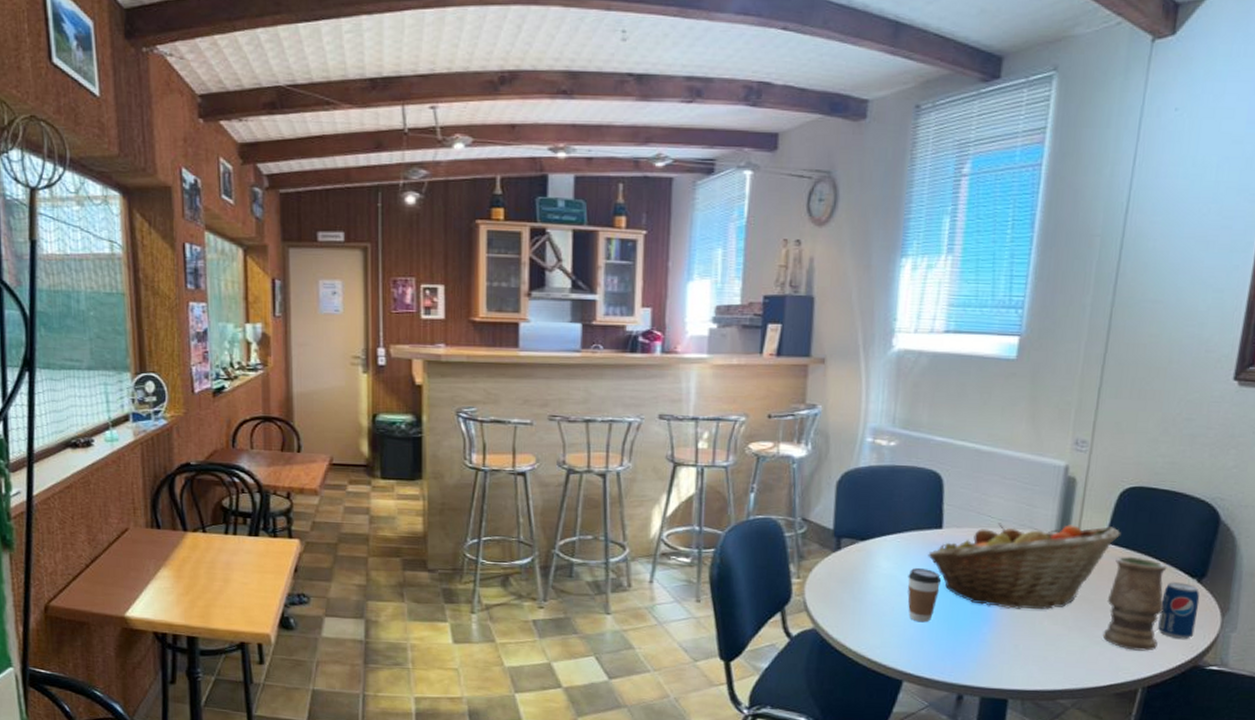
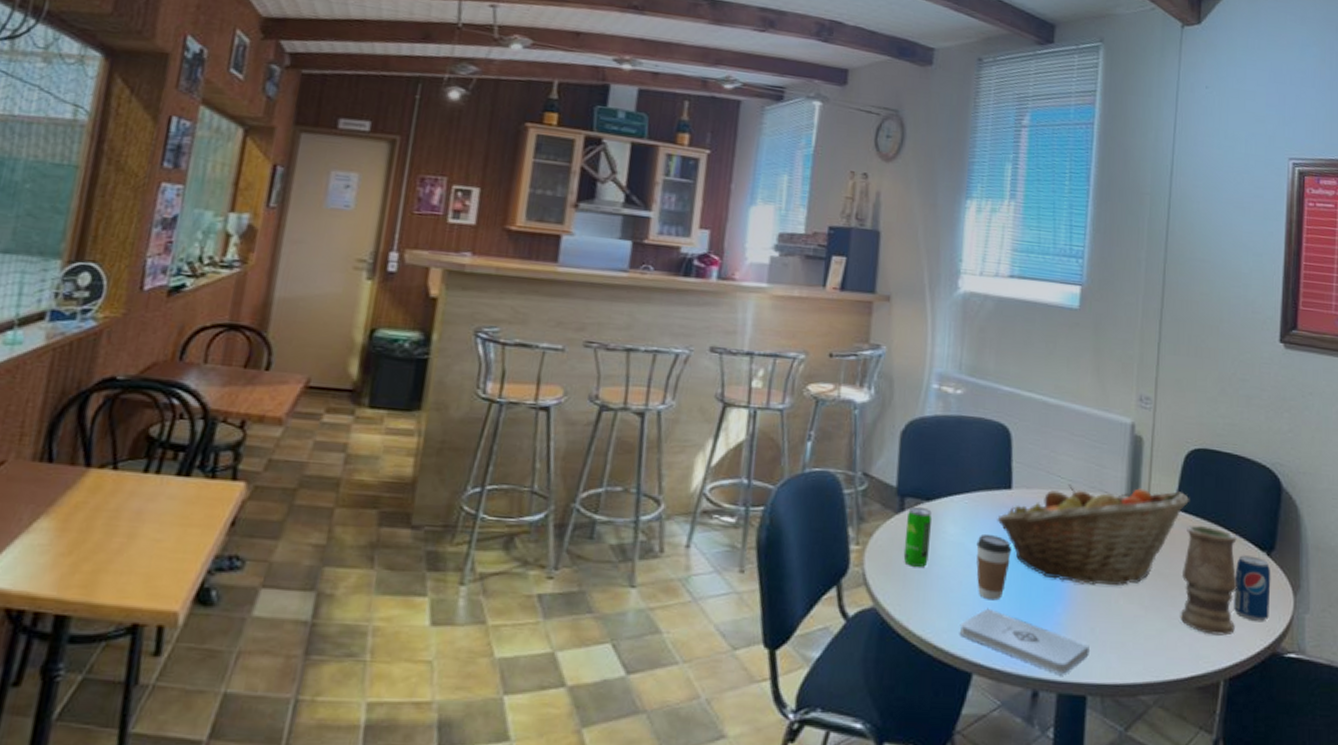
beverage can: none [840,545,866,596] -> present [903,506,932,567]
notepad: none [891,629,1013,682] -> present [959,608,1090,674]

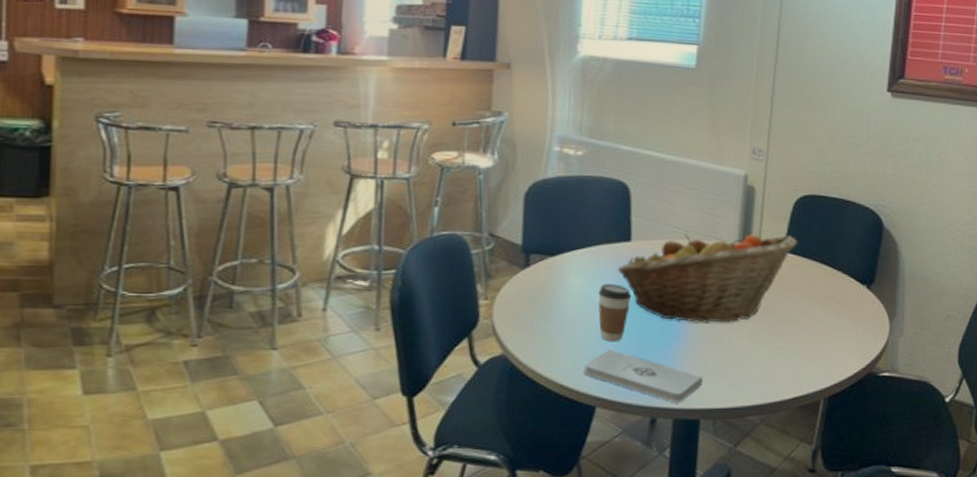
beverage can: present [903,506,932,567] -> none [530,262,556,316]
vase: present [1180,525,1237,636] -> none [785,264,840,361]
beverage can: present [1234,555,1271,622] -> none [835,289,870,347]

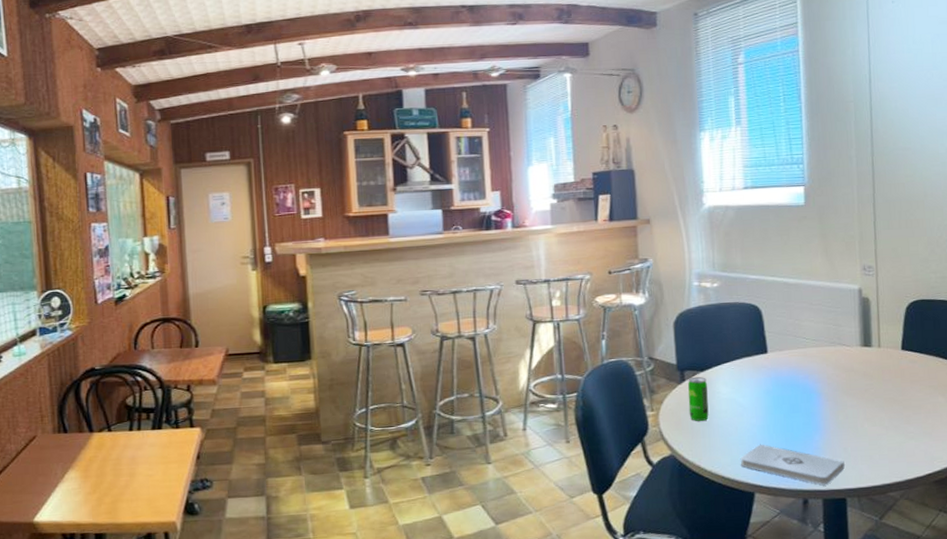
beverage can: none [530,262,556,316] -> present [688,376,709,421]
coffee cup: present [598,283,631,342] -> none [745,389,774,438]
fruit basket: present [617,234,797,323] -> none [759,336,913,417]

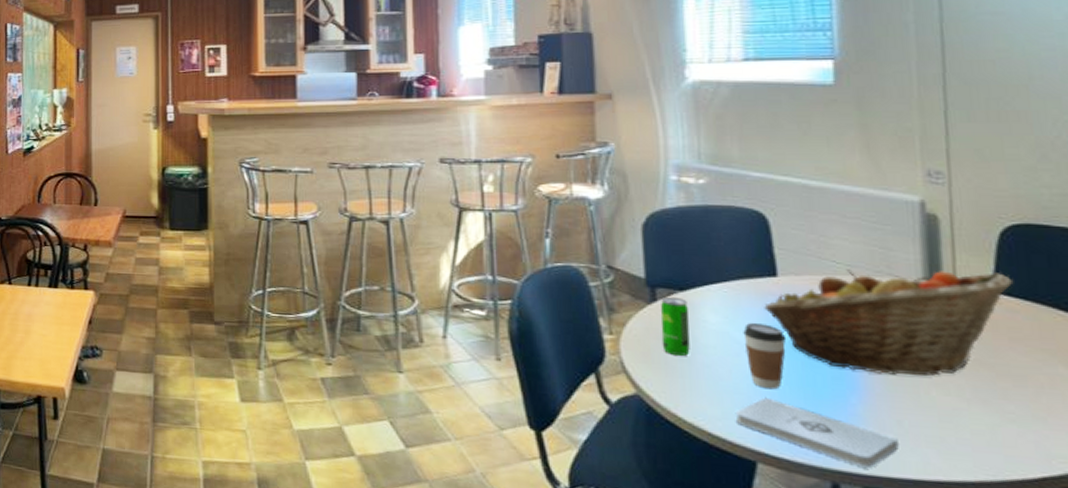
coffee cup: none [745,389,774,438] -> present [743,322,786,390]
fruit basket: none [759,336,913,417] -> present [764,269,1012,377]

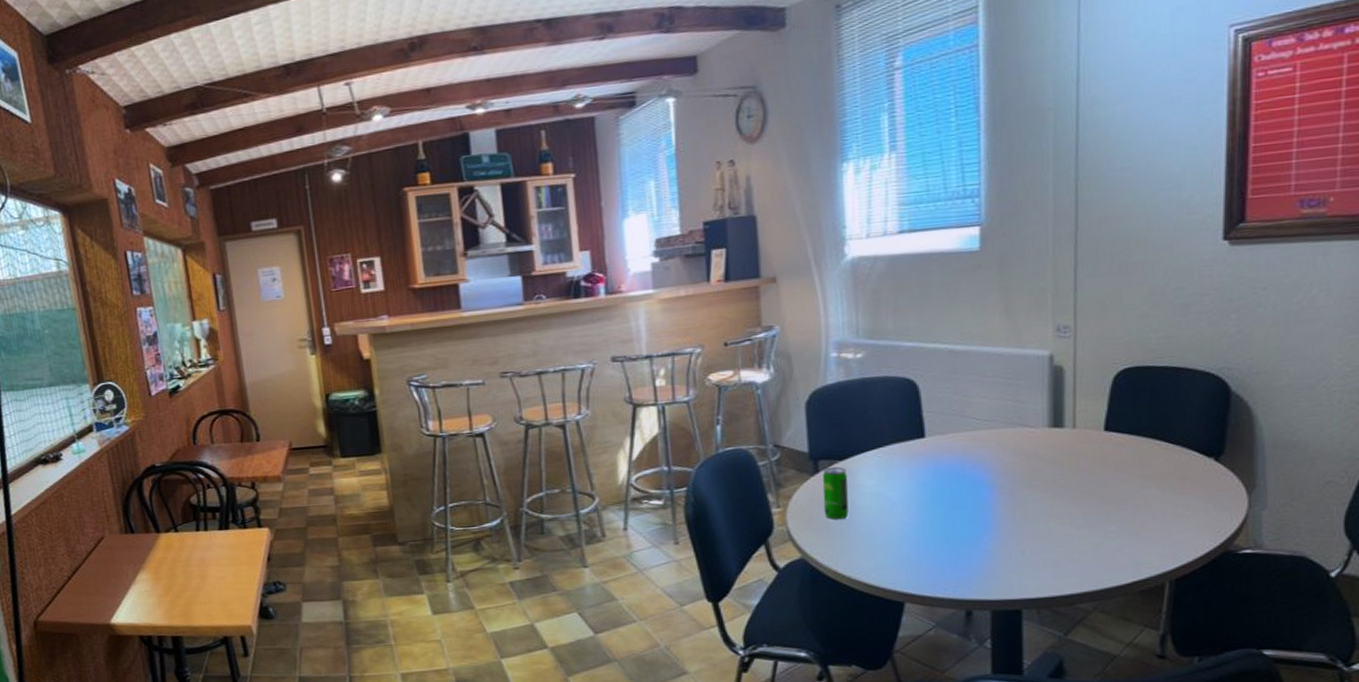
notepad: present [735,397,899,468] -> none [887,546,1021,594]
coffee cup: present [743,322,786,390] -> none [895,481,931,539]
fruit basket: present [764,269,1012,377] -> none [913,413,1121,514]

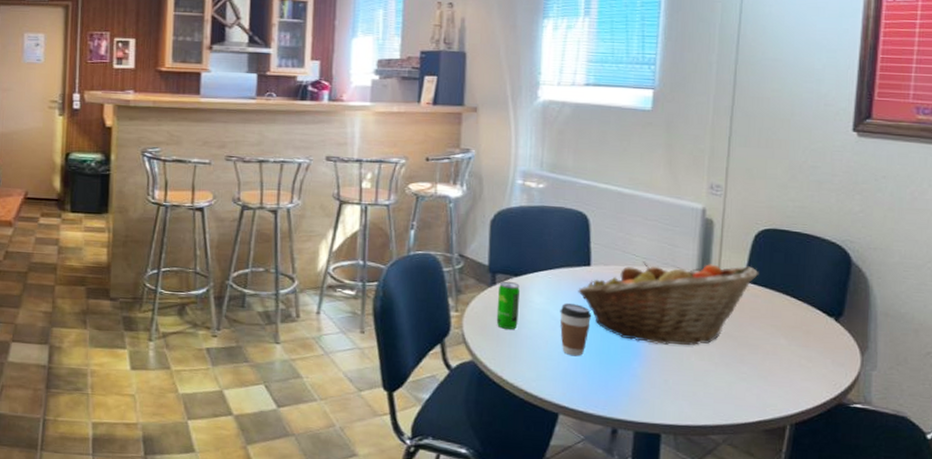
coffee cup: none [895,481,931,539] -> present [560,302,591,357]
fruit basket: none [913,413,1121,514] -> present [578,261,758,346]

